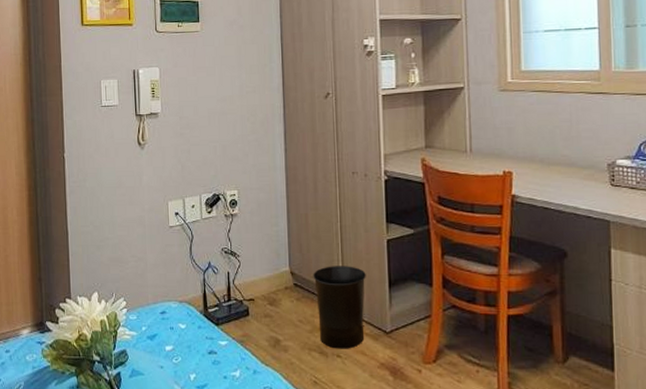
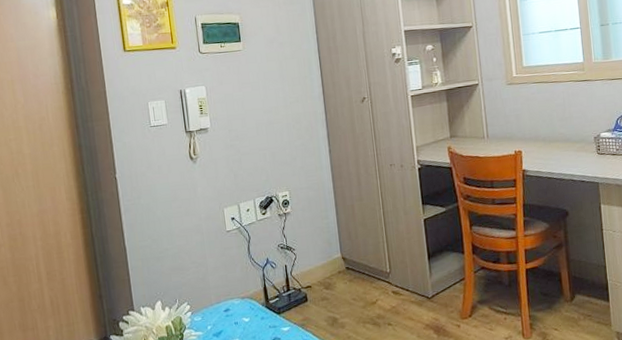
waste bin: present [313,266,366,349] -> none [362,245,410,319]

